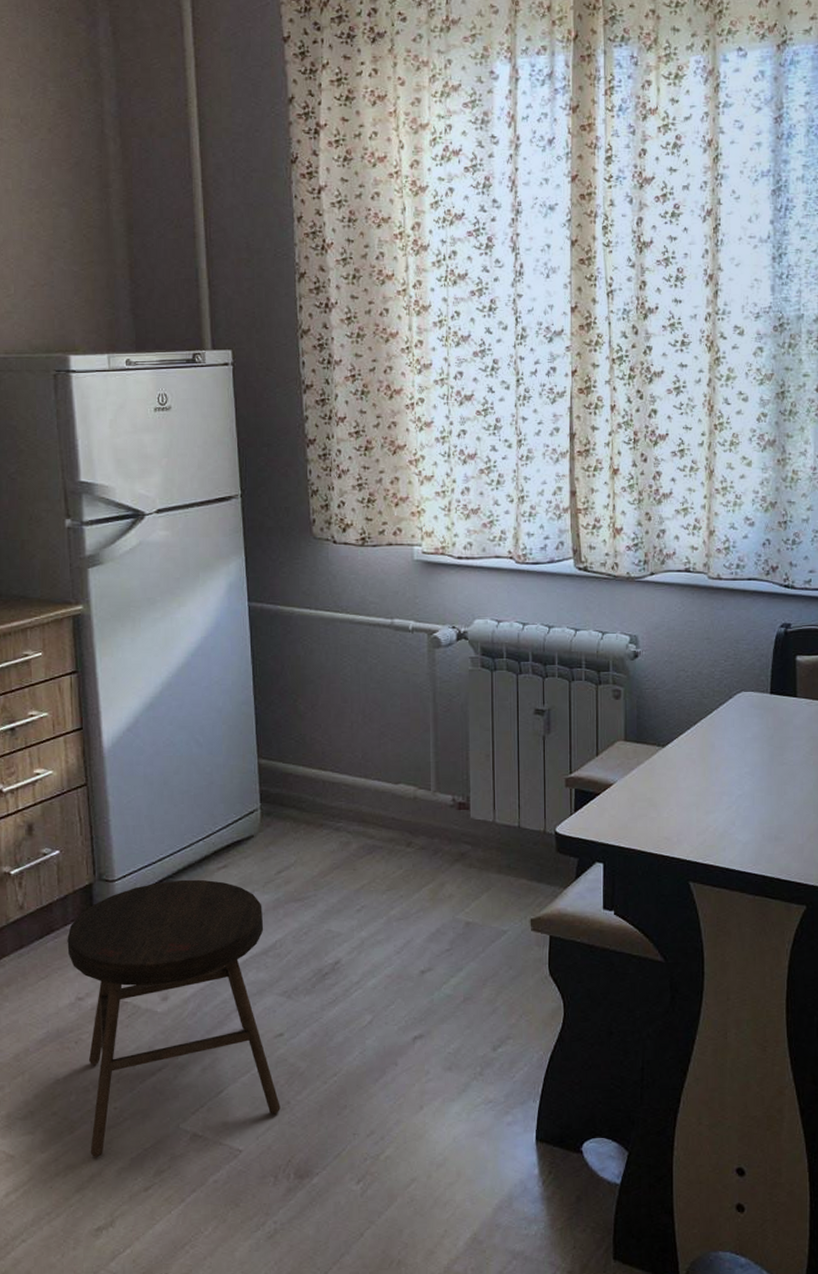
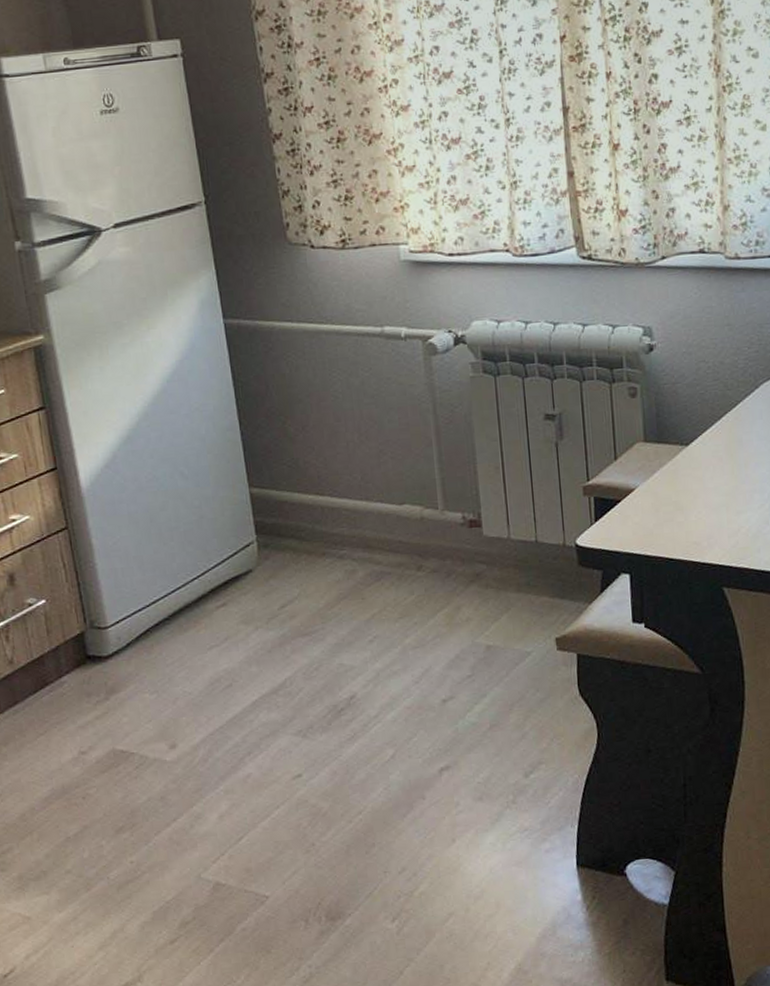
stool: present [67,879,281,1157] -> none [63,620,306,913]

